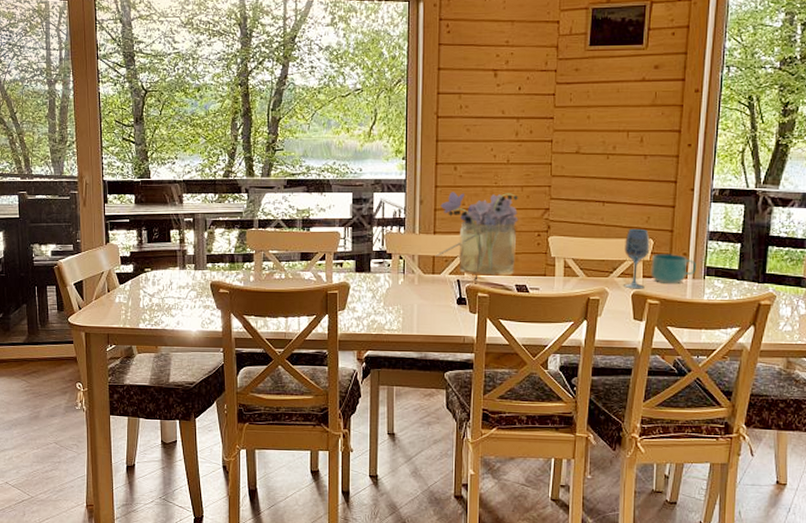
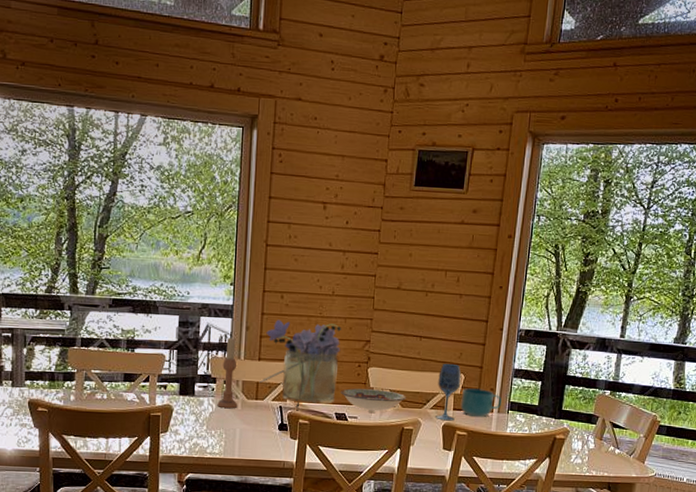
candlestick: none [394,213,415,284] -> present [217,338,238,409]
bowl: none [519,259,591,284] -> present [340,388,407,414]

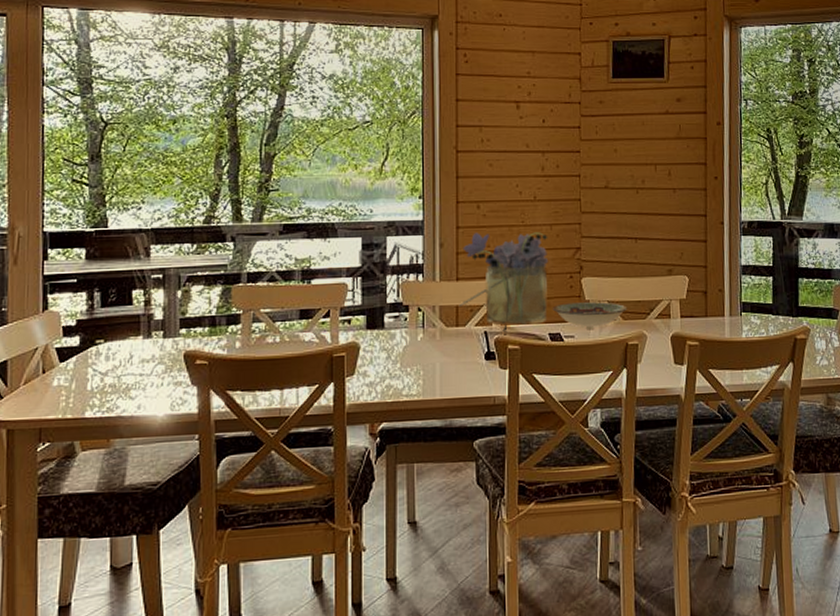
candlestick: present [217,338,238,409] -> none [412,258,436,340]
wineglass: present [436,363,461,421] -> none [660,265,686,331]
cup: present [460,388,502,417] -> none [687,291,732,323]

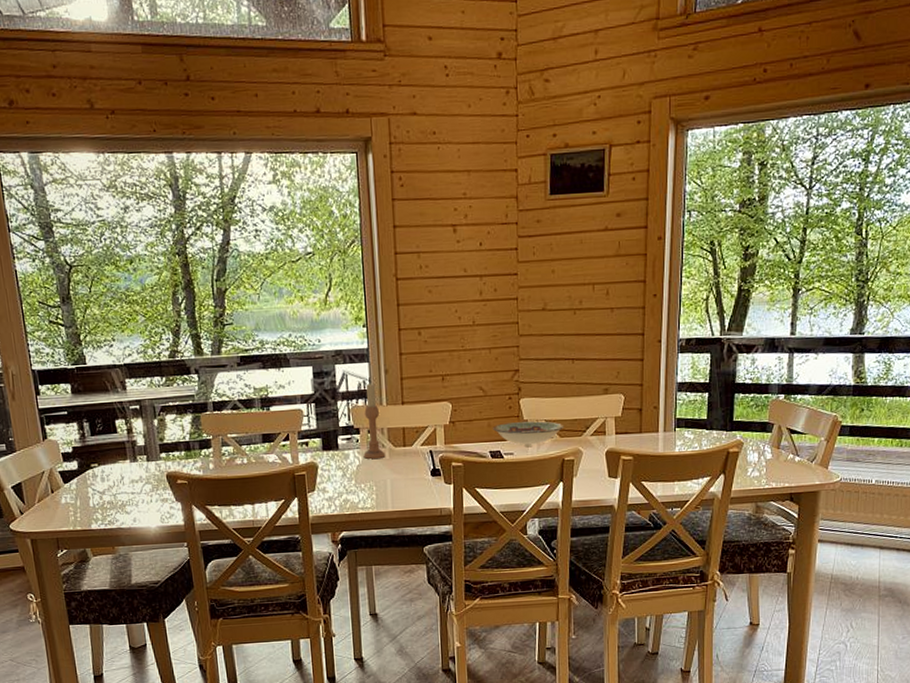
candlestick: none [412,258,436,340] -> present [363,384,386,460]
flower bouquet: present [458,232,549,335] -> none [405,356,488,454]

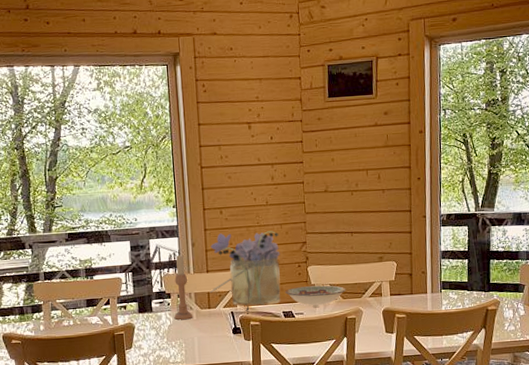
flower bouquet: none [405,356,488,454] -> present [209,231,281,314]

